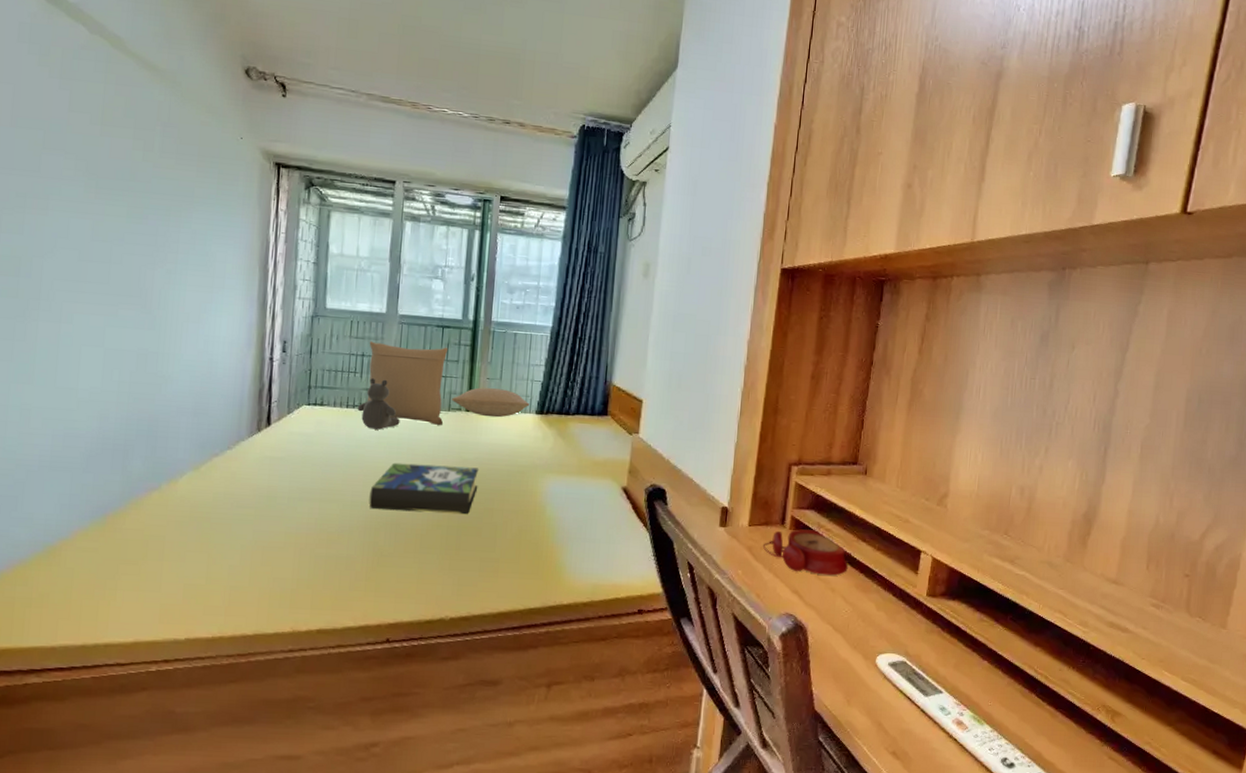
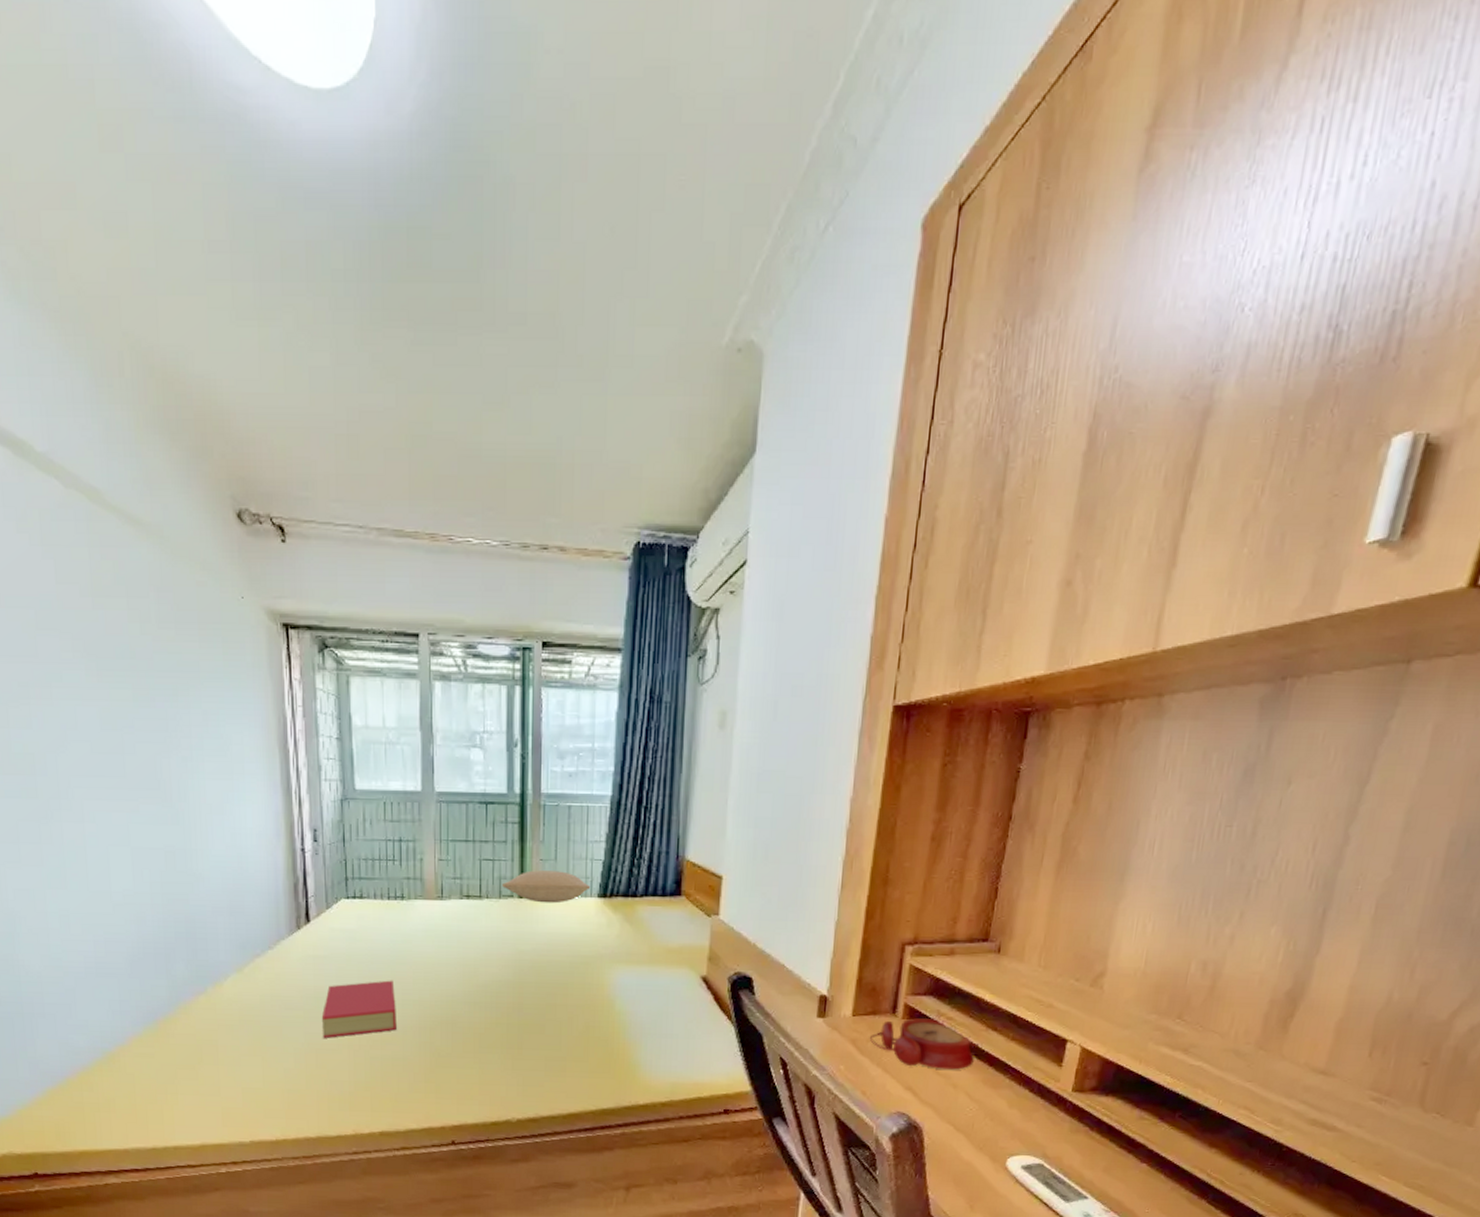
book: none [271,482,345,536] -> present [321,980,397,1038]
stuffed animal: present [357,378,400,430] -> none [399,866,447,922]
pillow: present [367,341,449,425] -> none [406,824,495,914]
book: present [369,462,479,514] -> none [421,957,538,1010]

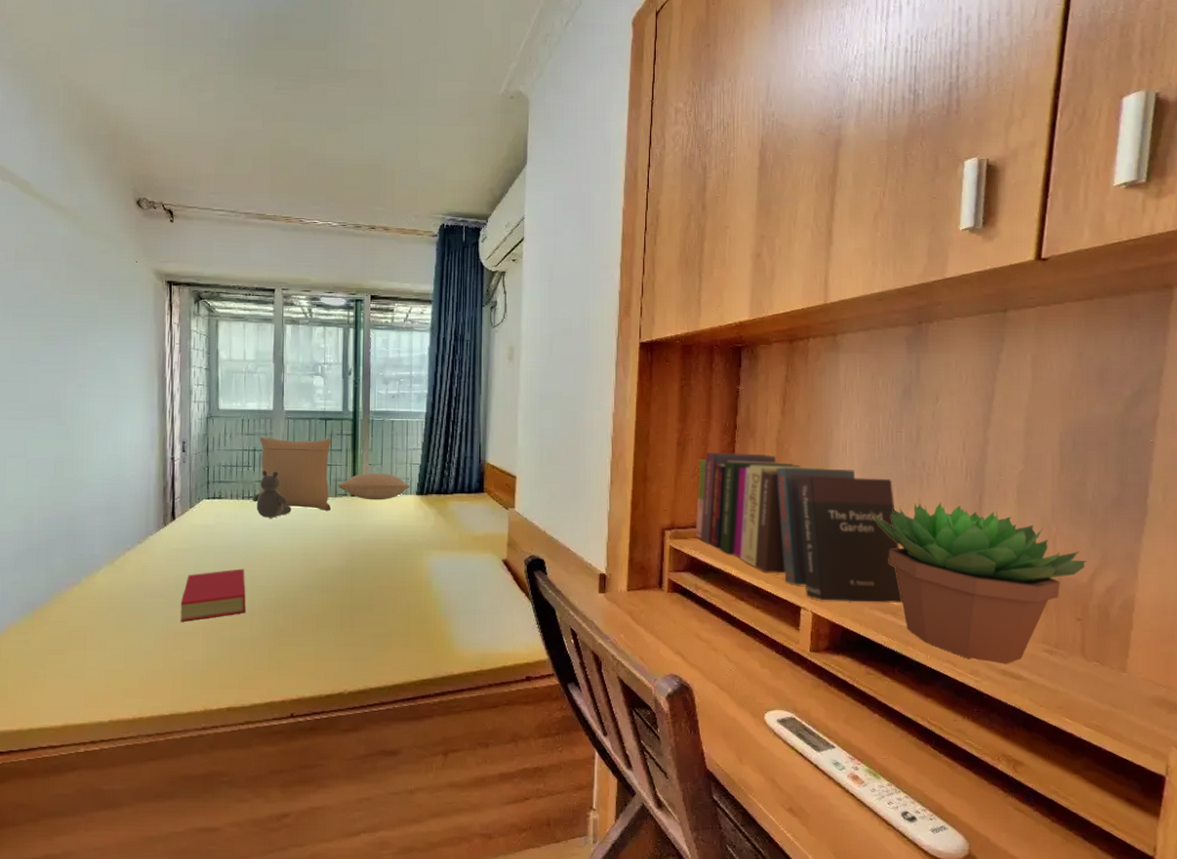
stuffed animal: none [399,866,447,922] -> present [252,471,292,518]
pillow: none [406,824,495,914] -> present [259,437,332,510]
alarm clock: present [869,1018,981,1070] -> none [642,592,733,635]
books: none [943,849,1209,1039] -> present [695,452,903,604]
succulent plant: none [1174,916,1452,1113] -> present [871,502,1087,664]

